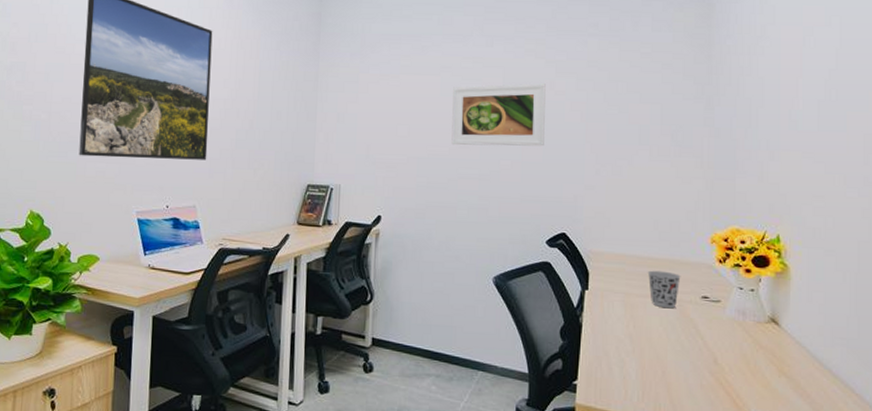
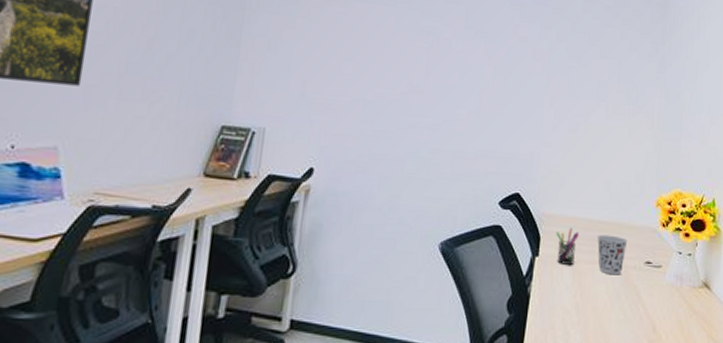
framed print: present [451,83,546,147] -> none [403,21,510,97]
pen holder: none [604,263,628,298] -> present [555,227,579,265]

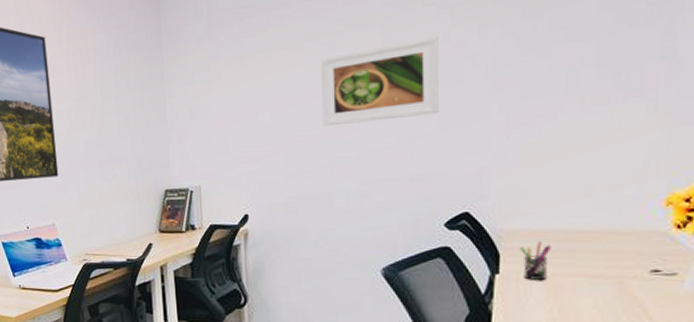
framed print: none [403,21,510,97] -> present [321,36,438,127]
cup: present [597,234,628,275] -> none [576,244,623,287]

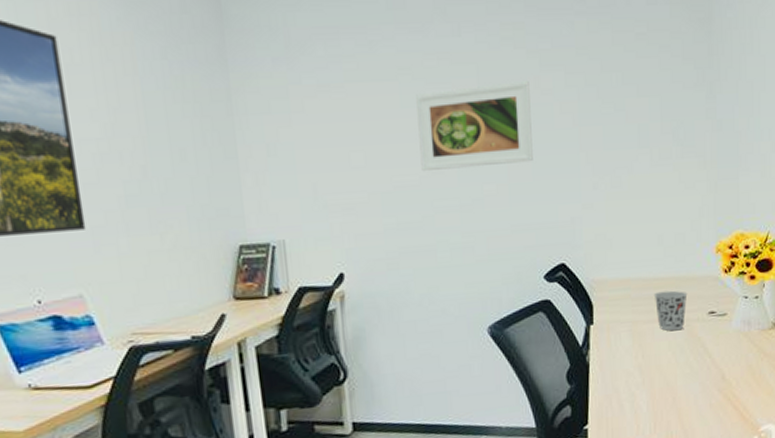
pen holder: present [519,240,551,280] -> none [608,289,634,329]
cup: none [576,244,623,287] -> present [653,290,688,331]

